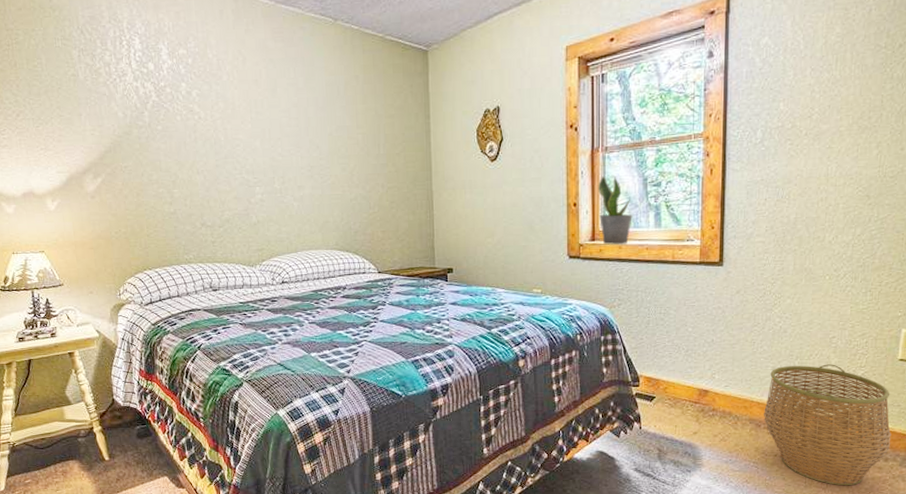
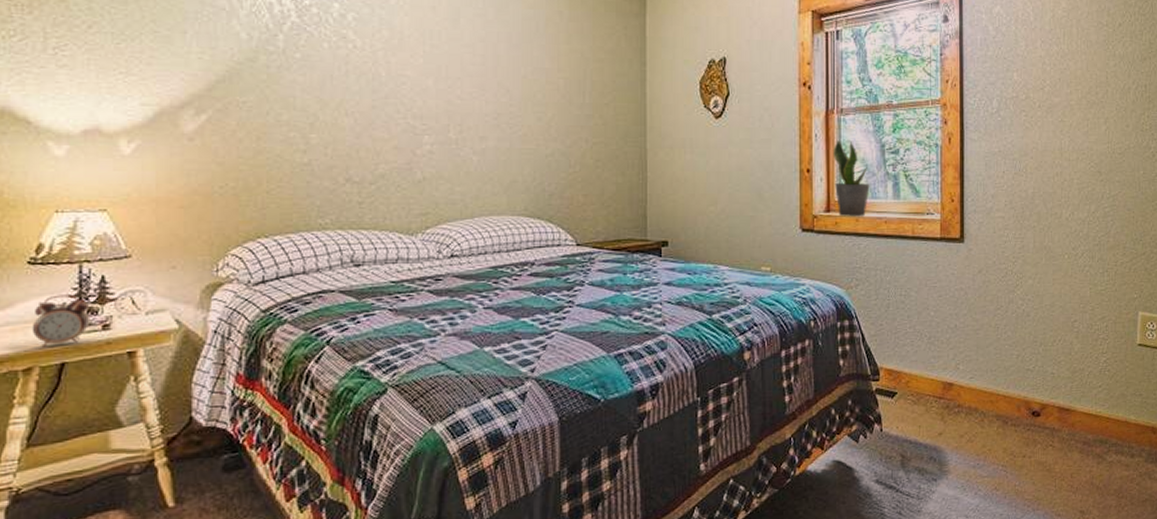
alarm clock: none [8,312,43,349] -> present [32,294,91,348]
basket: present [764,364,892,486] -> none [1011,350,1136,488]

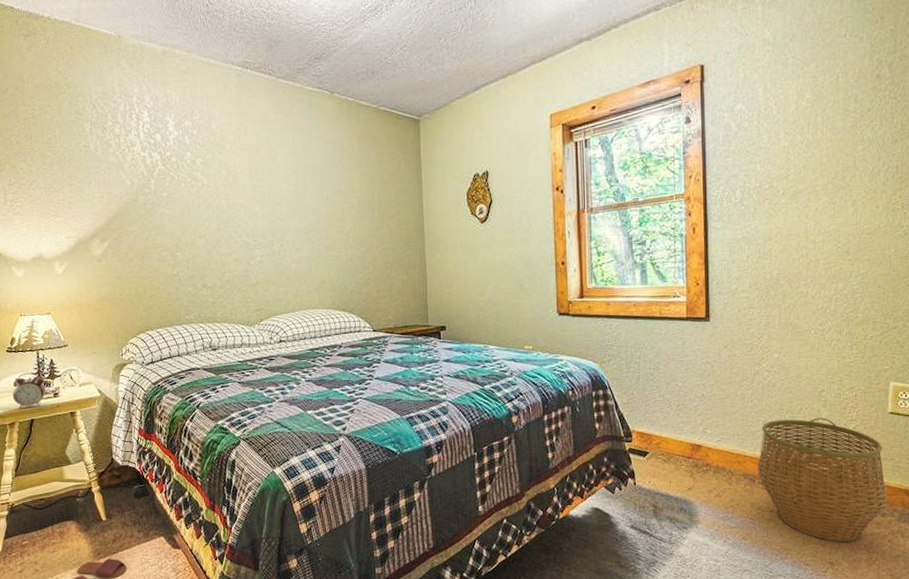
potted plant: present [834,140,870,217] -> none [585,236,619,302]
basket: none [1011,350,1136,488] -> present [758,418,887,542]

